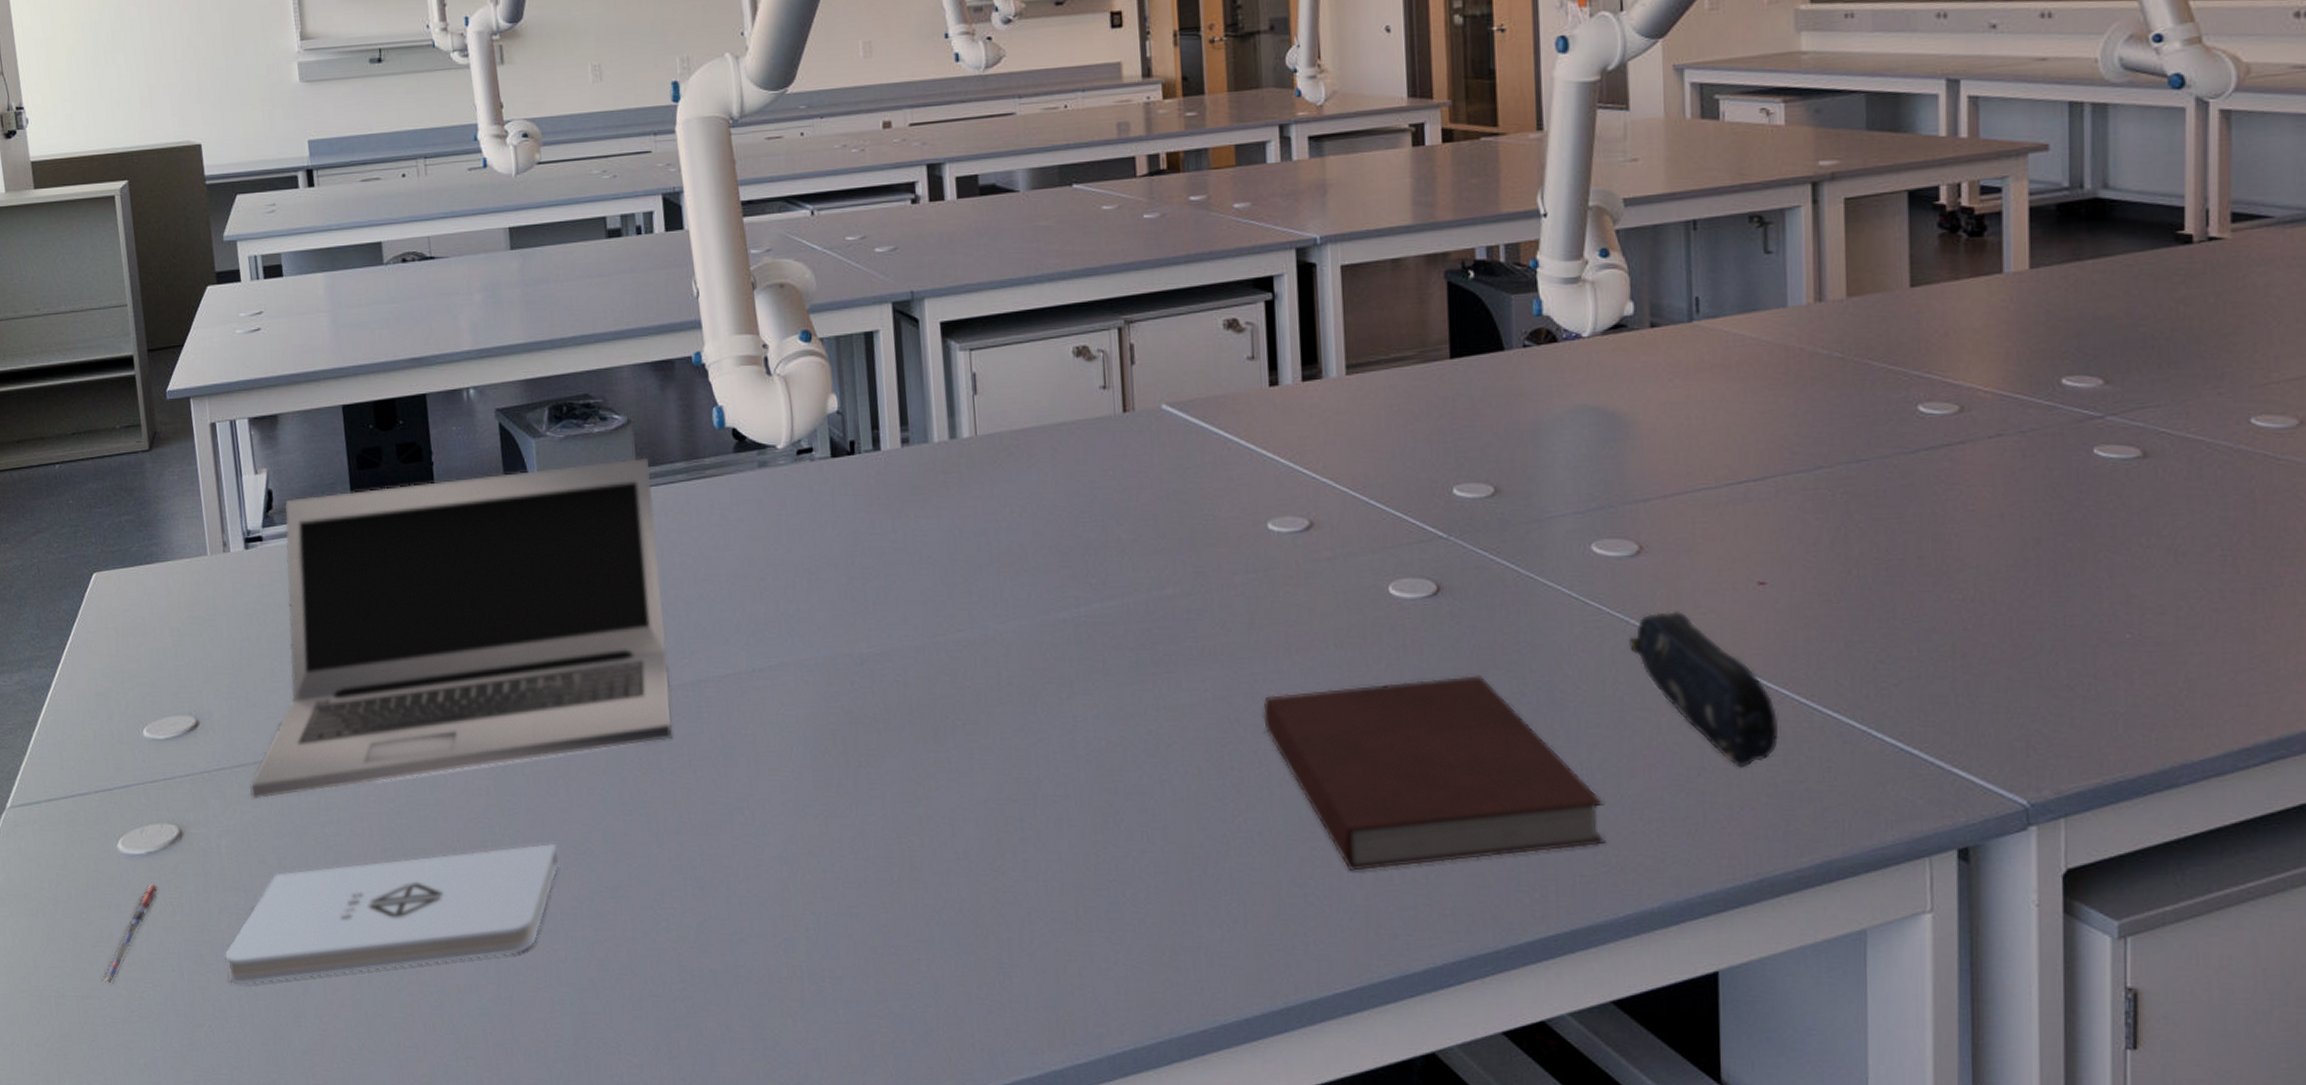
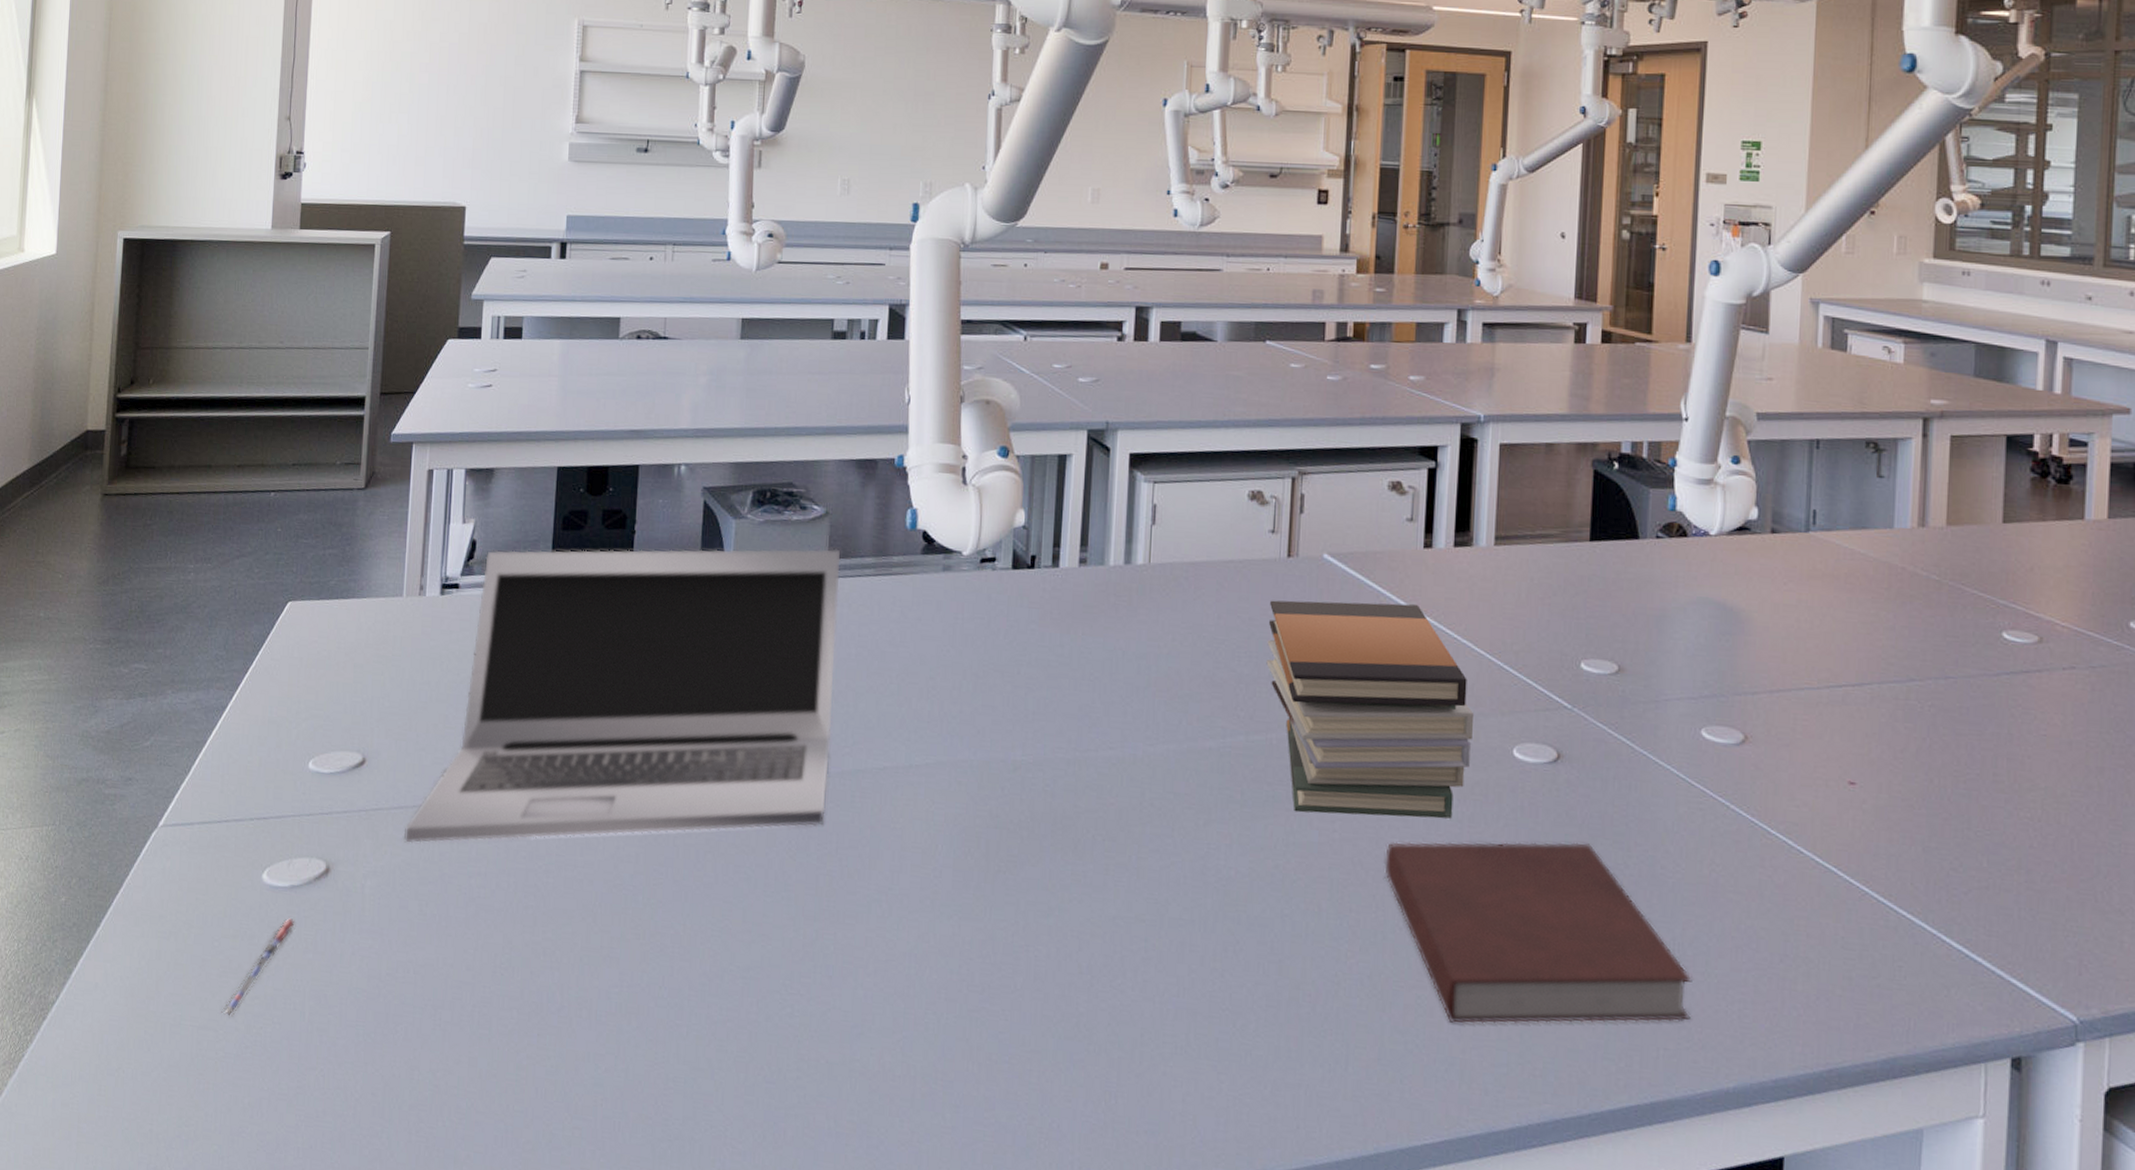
notepad: present [224,843,560,985] -> none [349,916,696,1031]
book stack: none [1110,447,1344,675] -> present [1266,600,1475,819]
pencil case: present [1629,610,1779,768] -> none [1728,800,1858,959]

